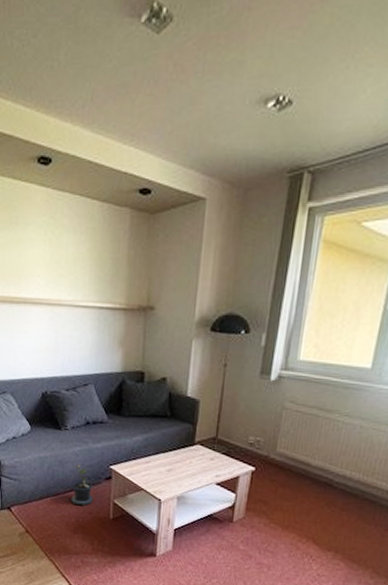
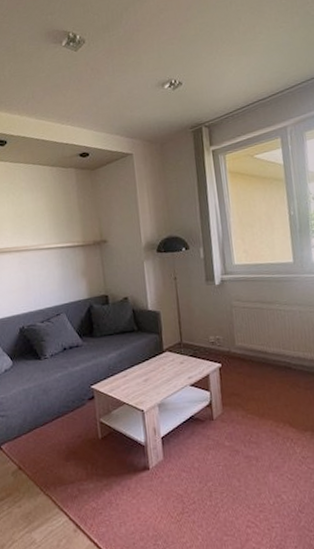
potted plant: present [66,465,93,506] -> none [54,390,80,431]

